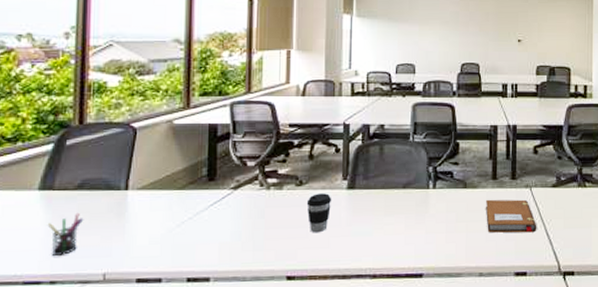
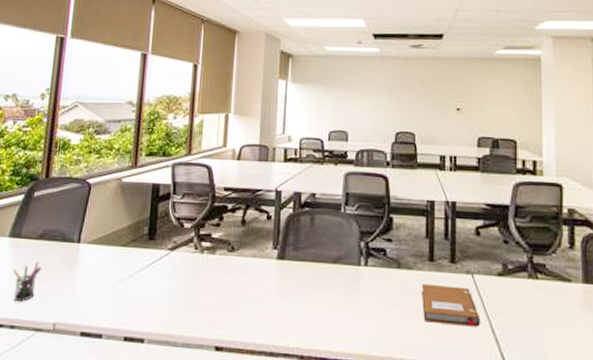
coffee cup: present [306,193,332,233] -> none [237,261,262,303]

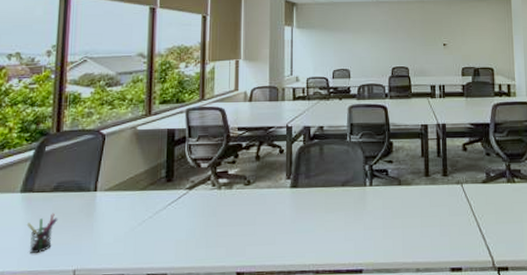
notebook: present [422,283,481,327] -> none [420,195,470,229]

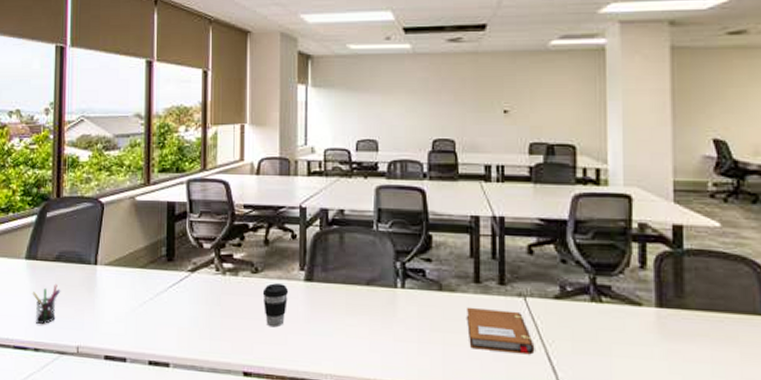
coffee cup: none [254,192,277,230] -> present [262,283,289,328]
notebook: none [420,195,470,229] -> present [467,307,535,355]

